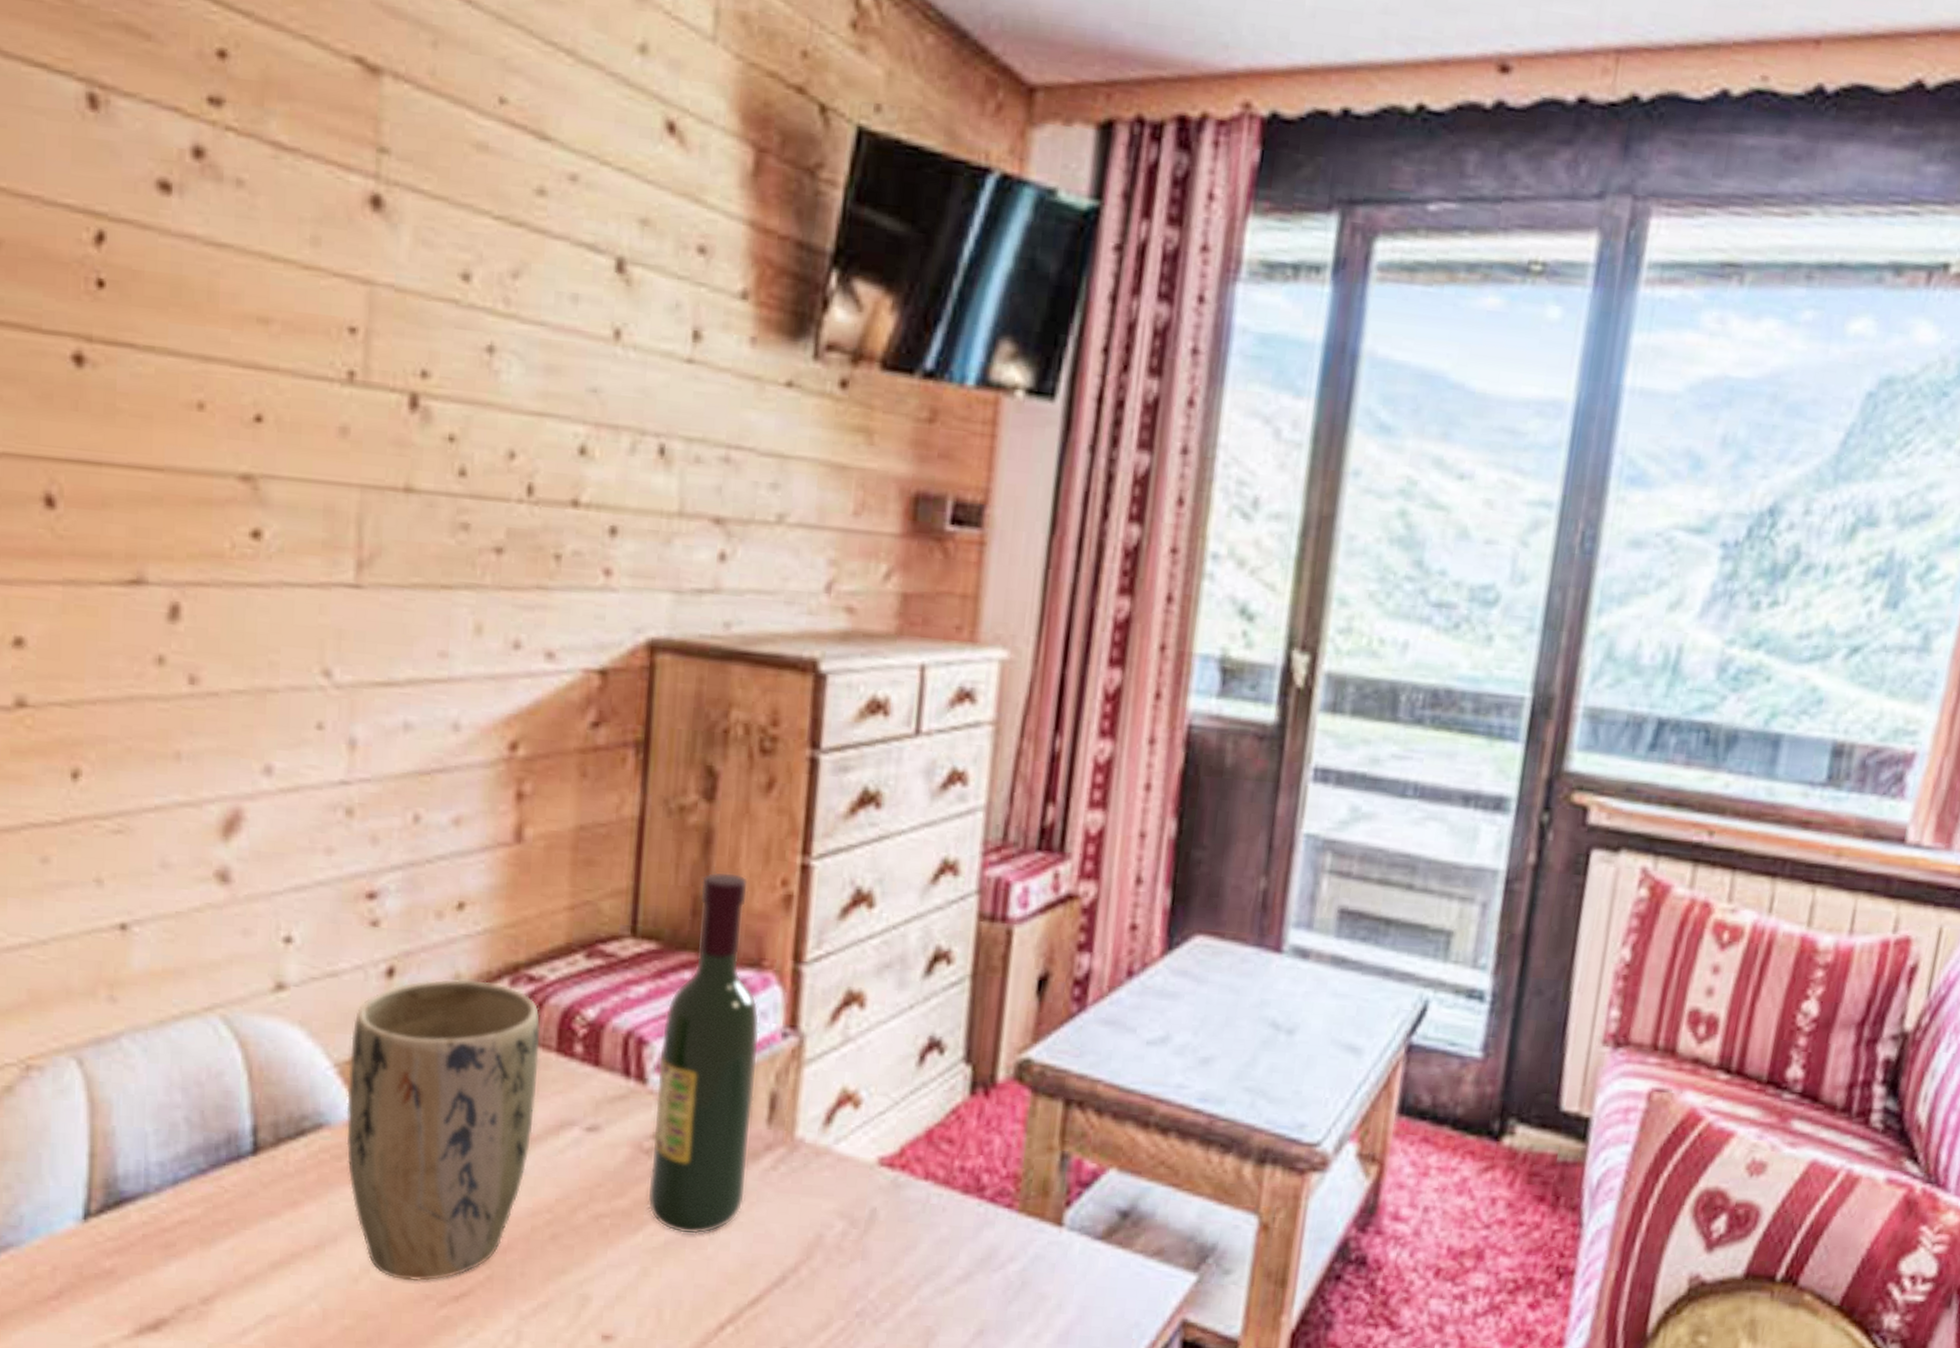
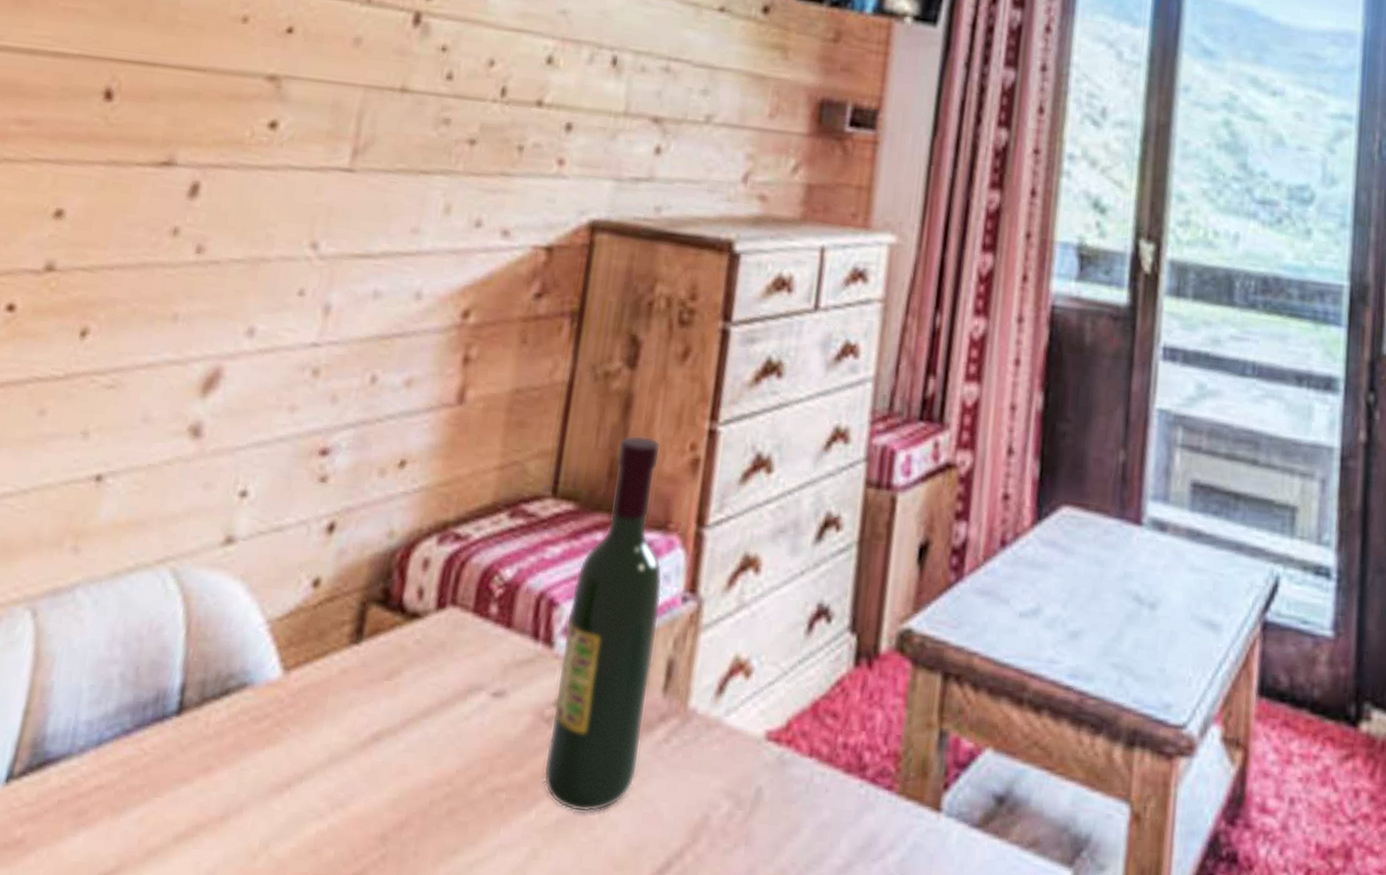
plant pot: present [346,979,541,1281] -> none [263,536,462,860]

